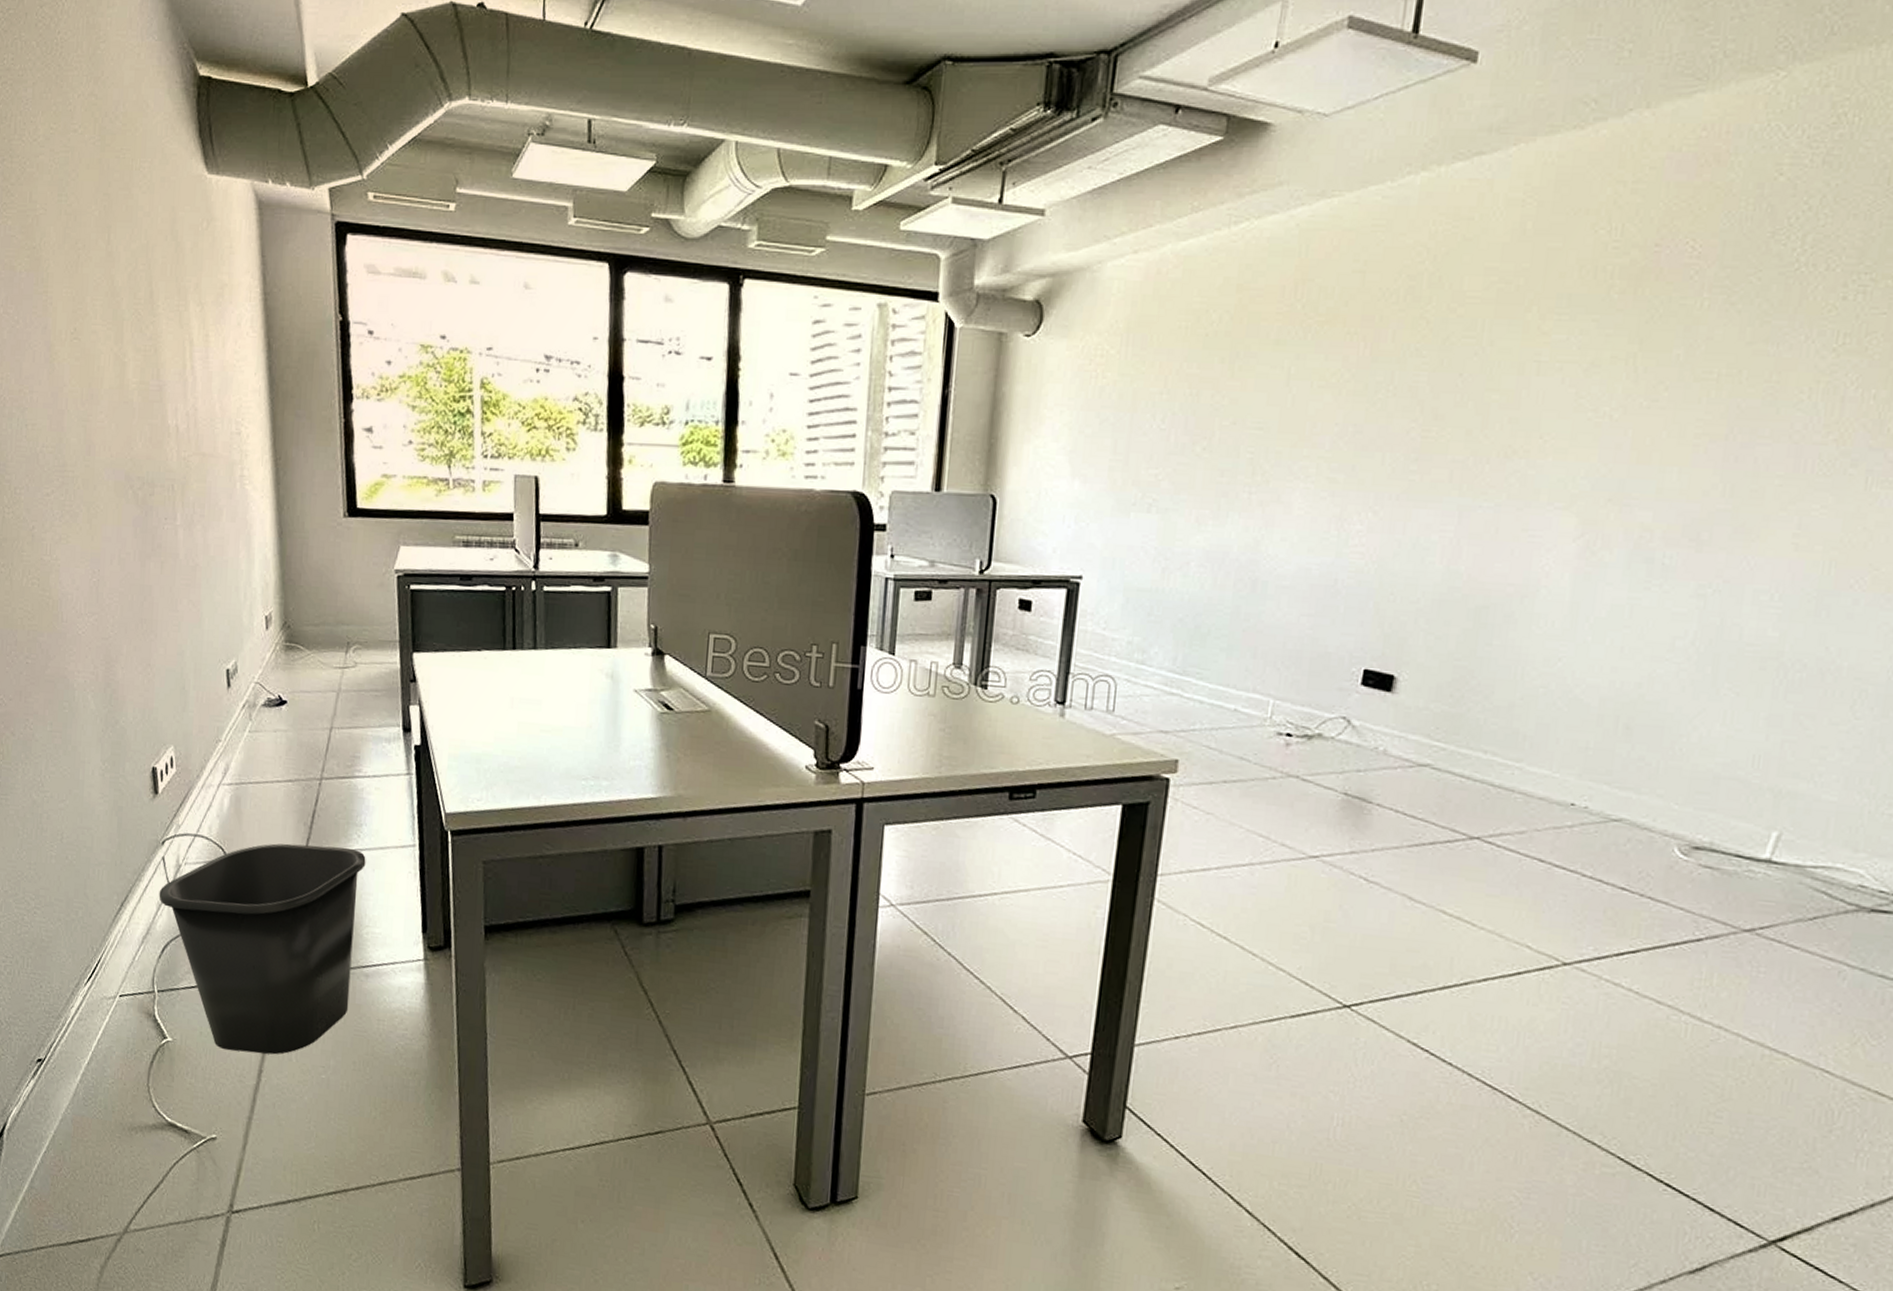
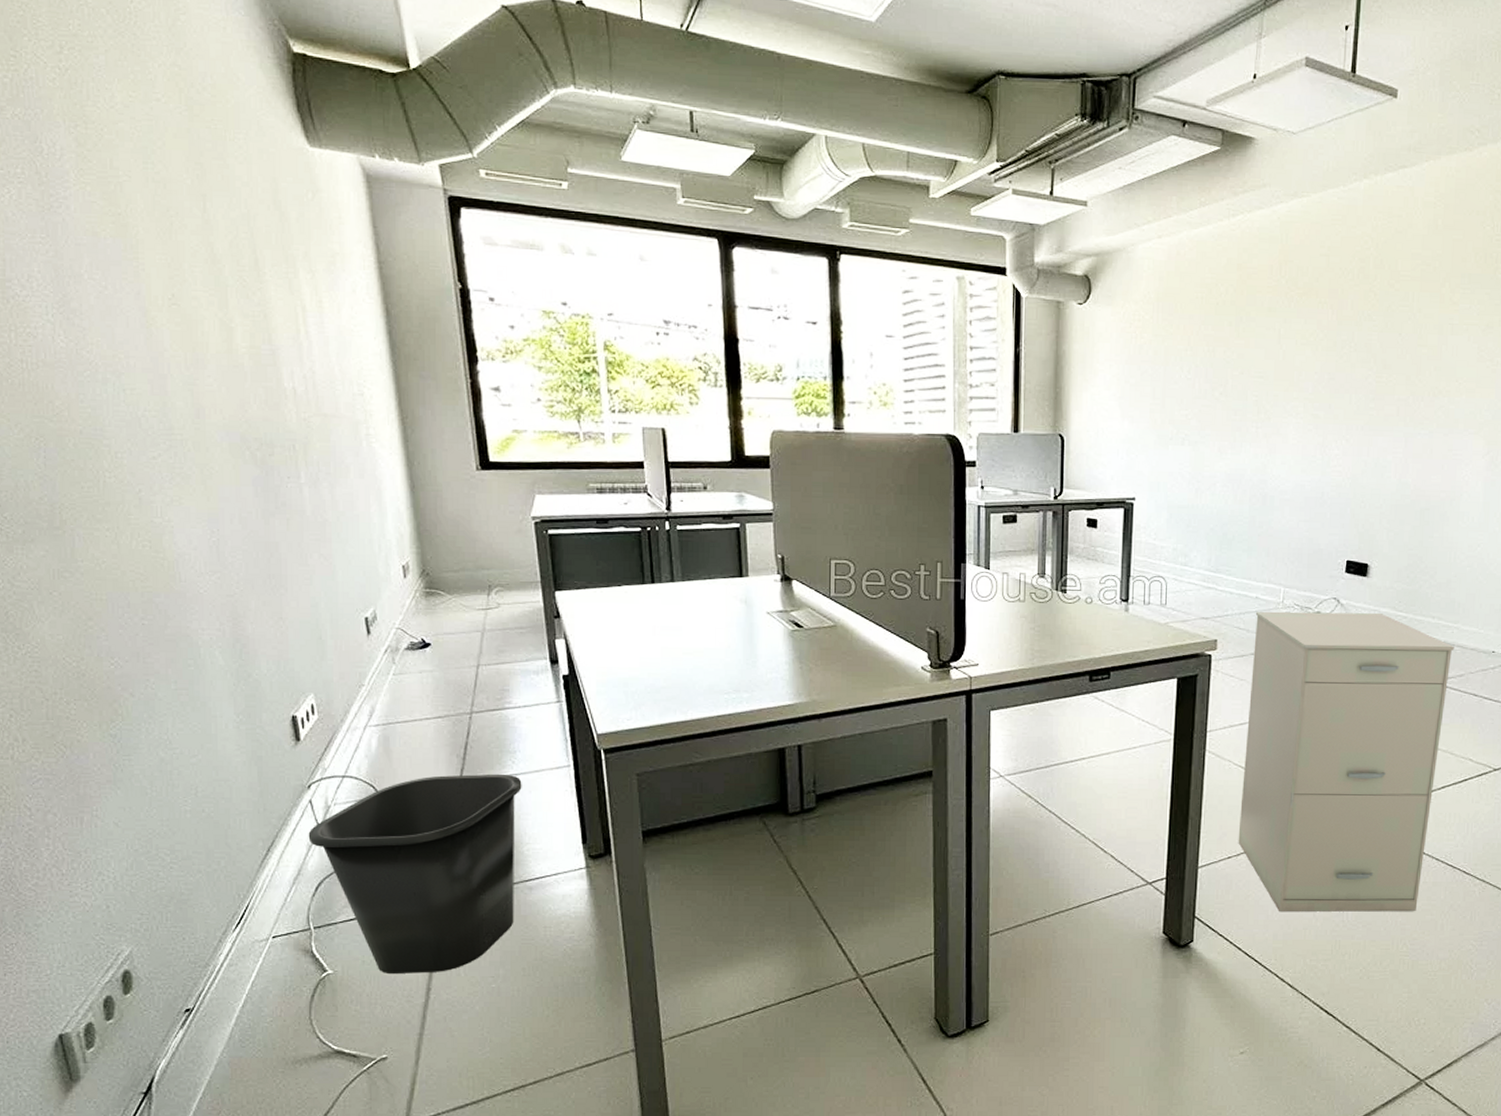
filing cabinet: none [1189,728,1514,1140] -> present [1238,611,1454,912]

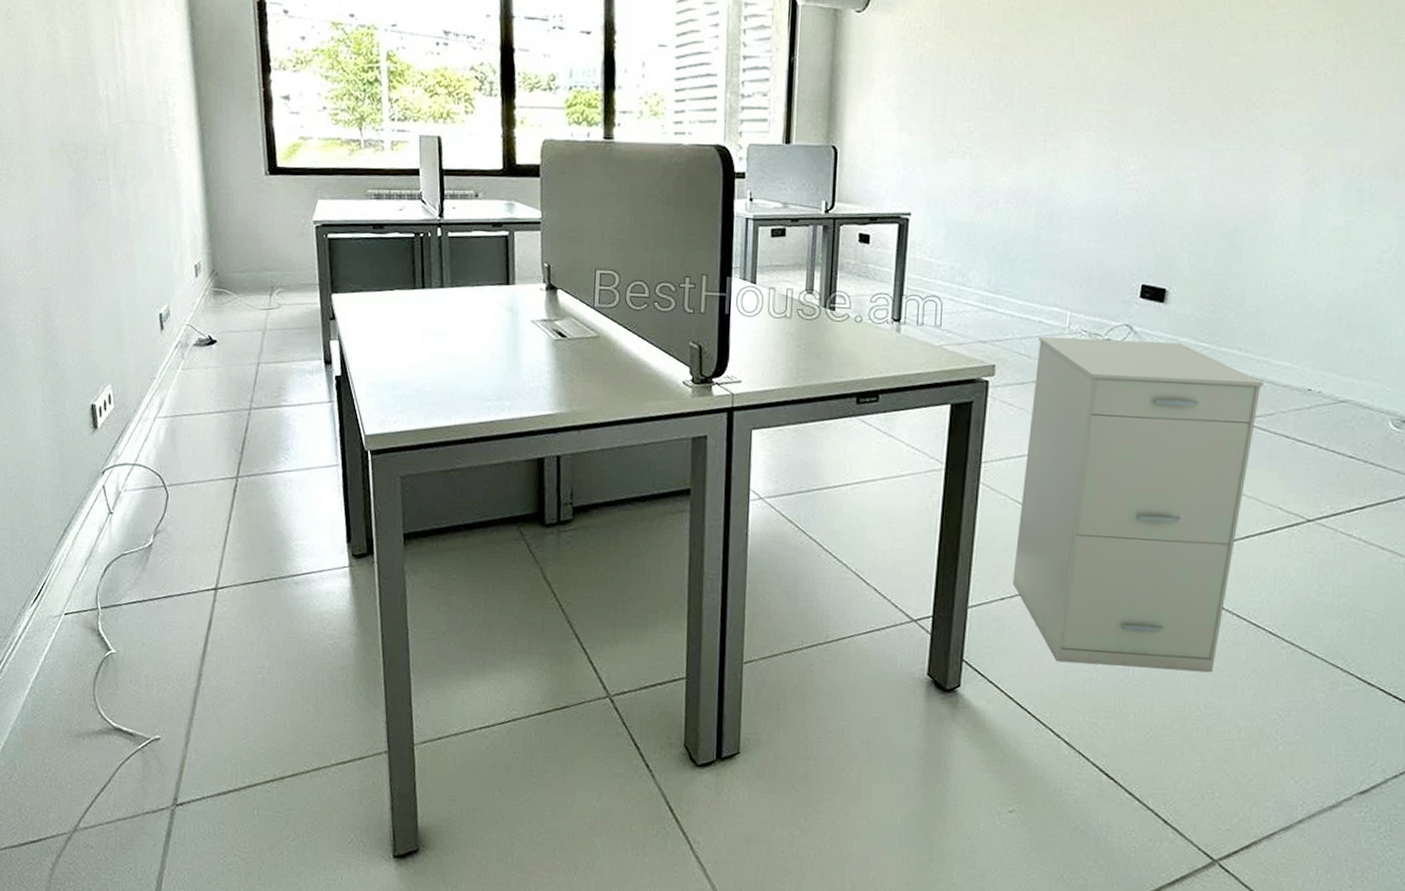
waste bin: present [308,773,522,973] -> none [100,468,294,660]

